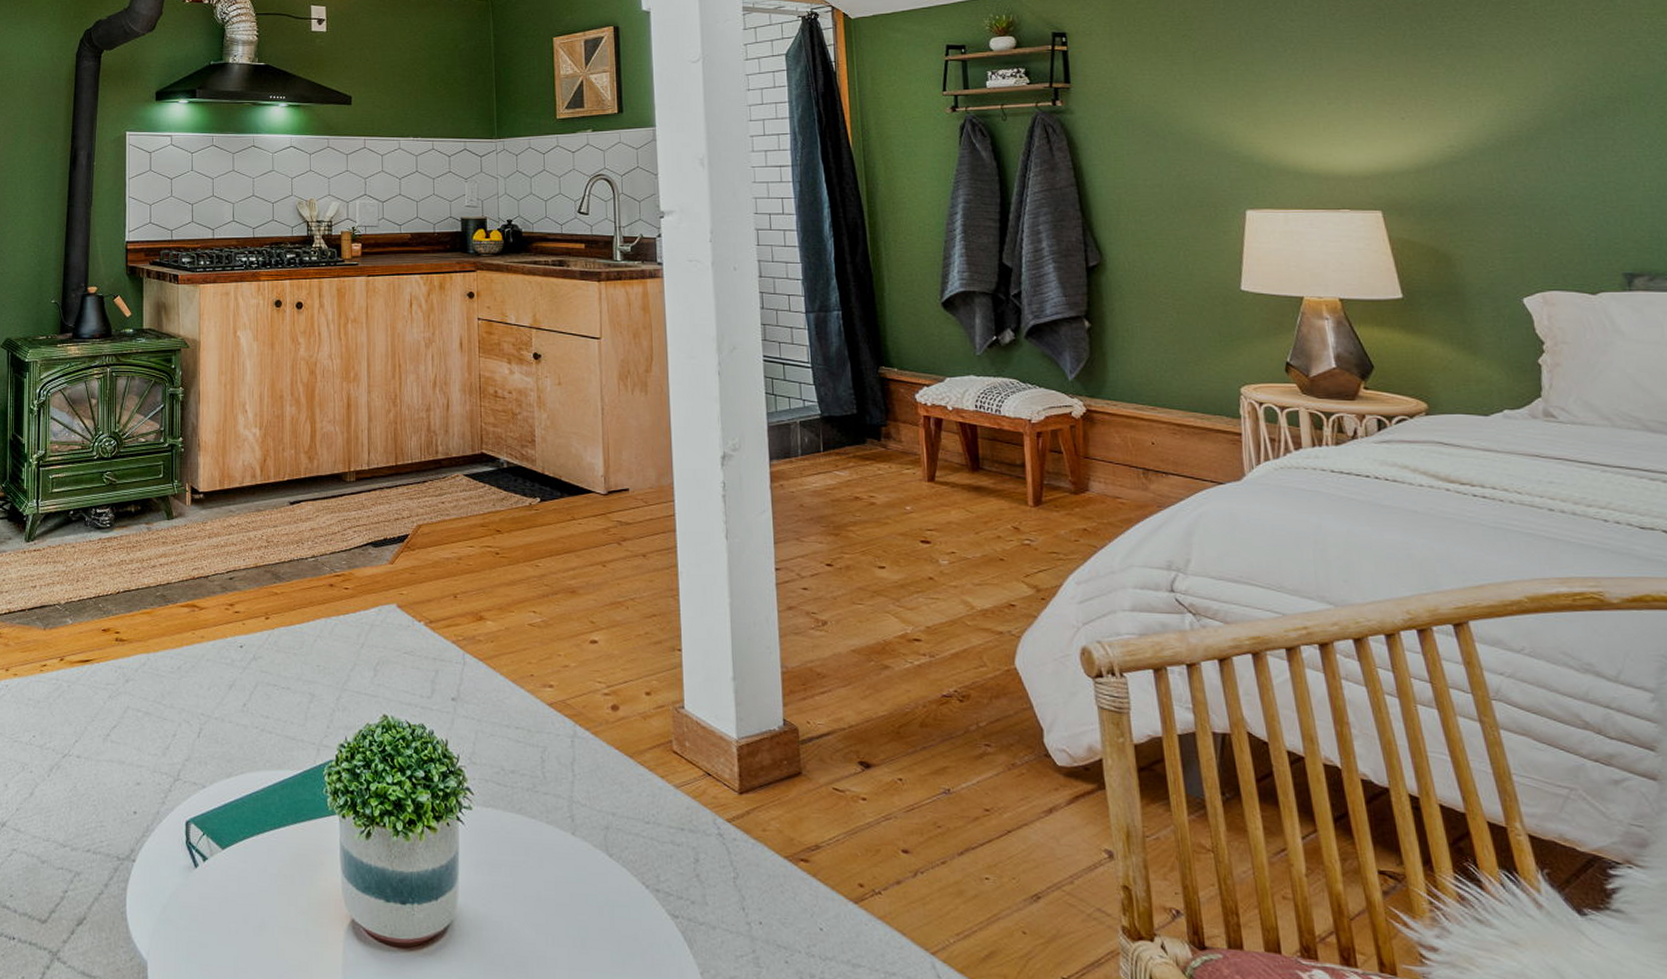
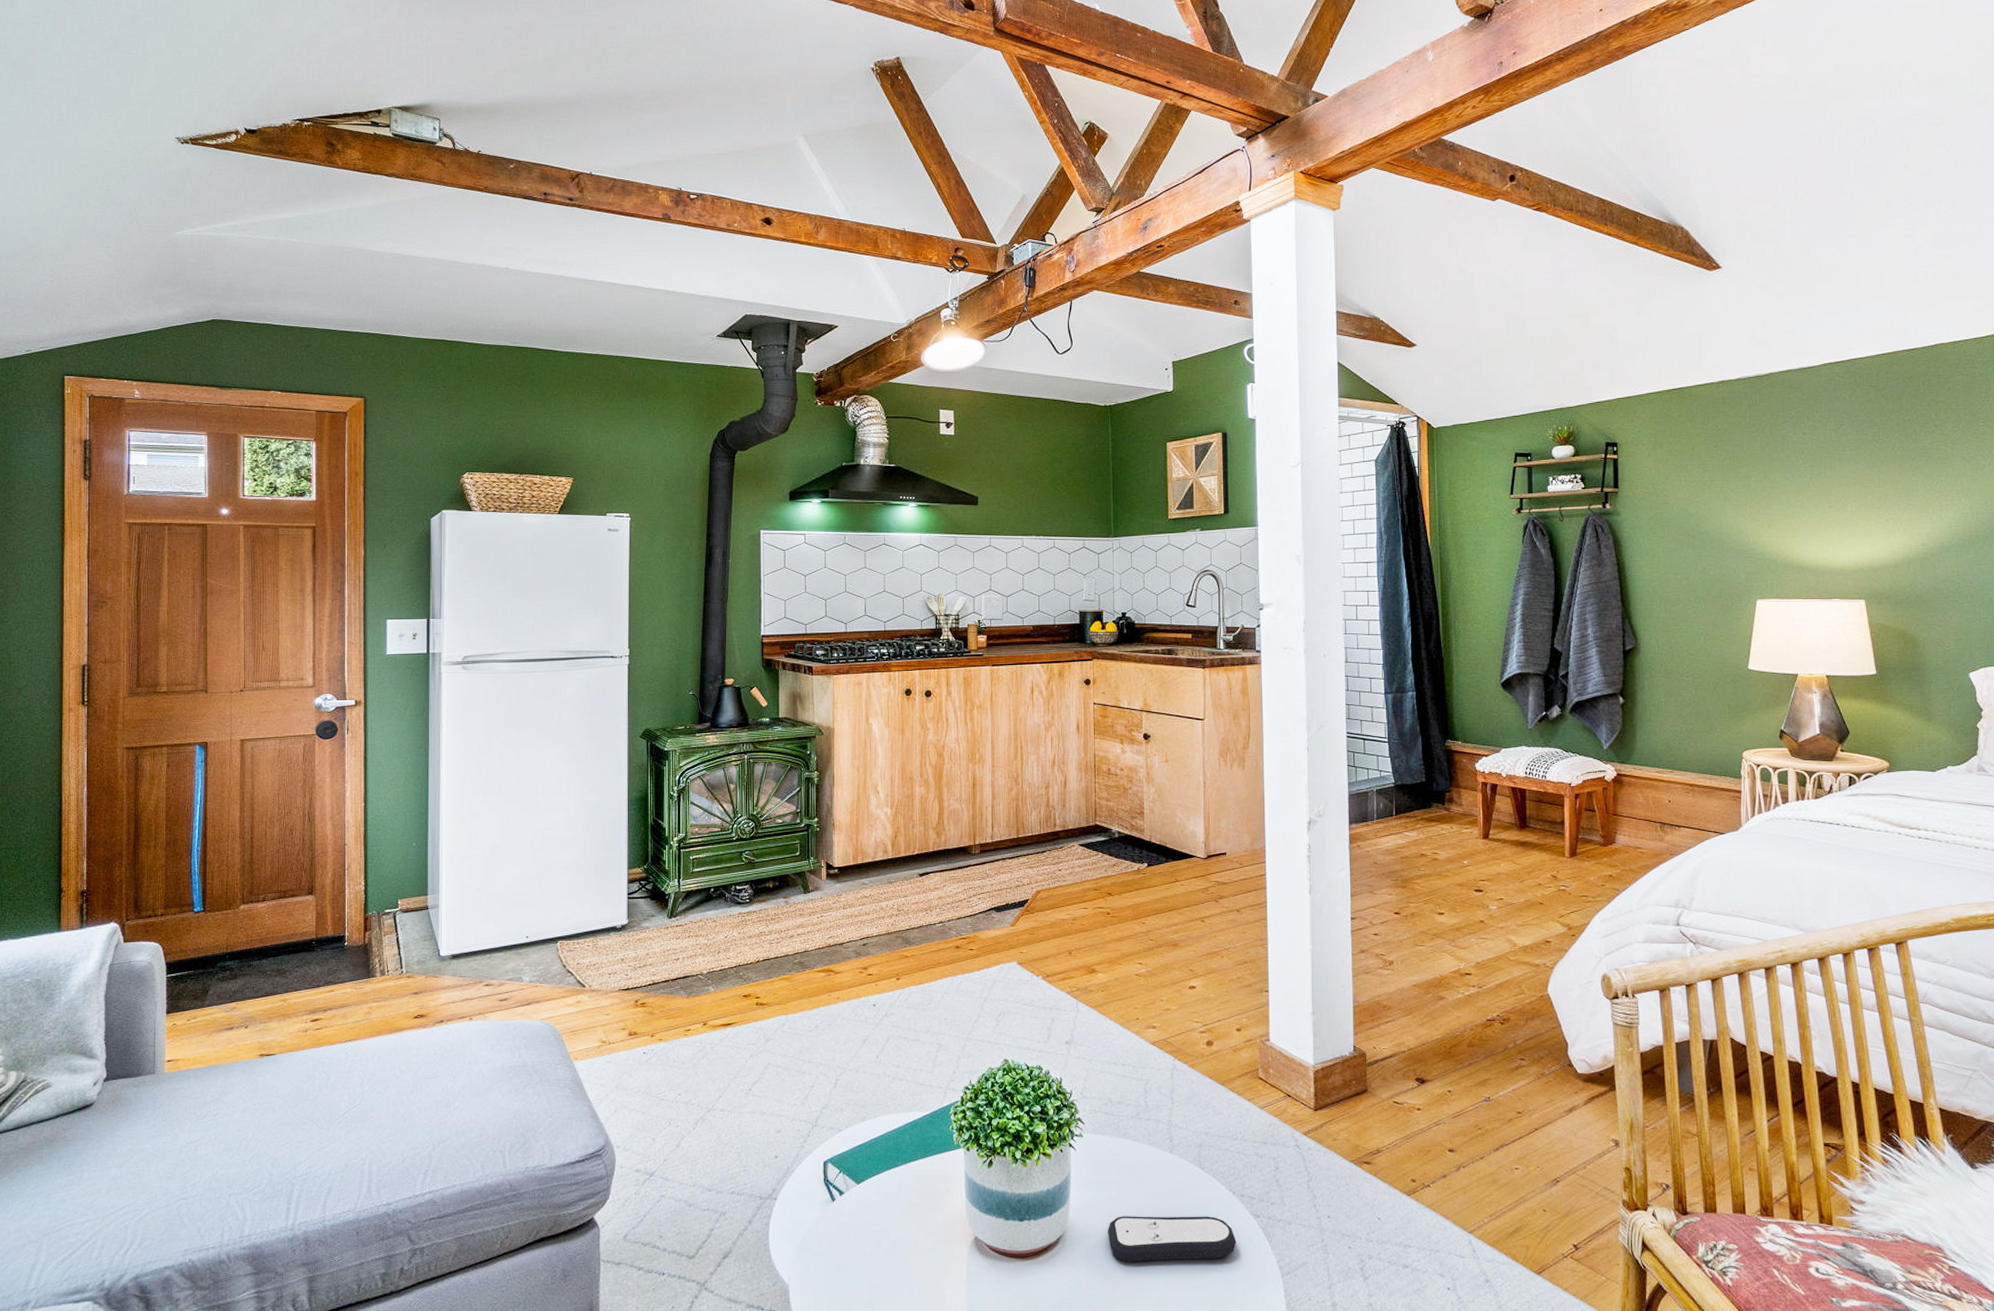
remote control: none [502,906,652,965] -> present [1108,1216,1237,1262]

